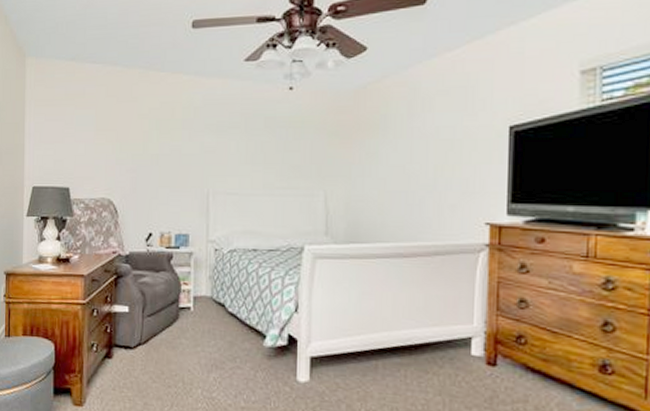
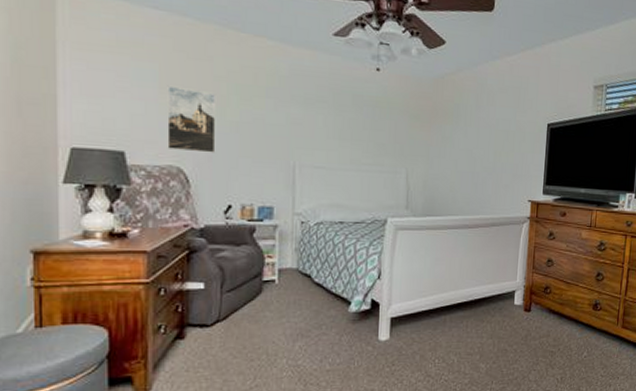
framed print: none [101,127,140,185] -> present [167,85,217,153]

